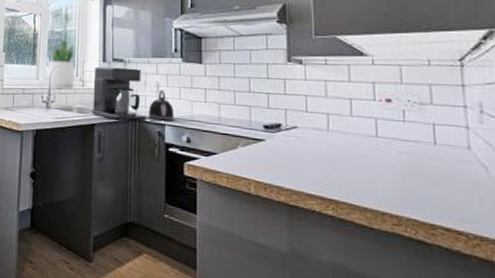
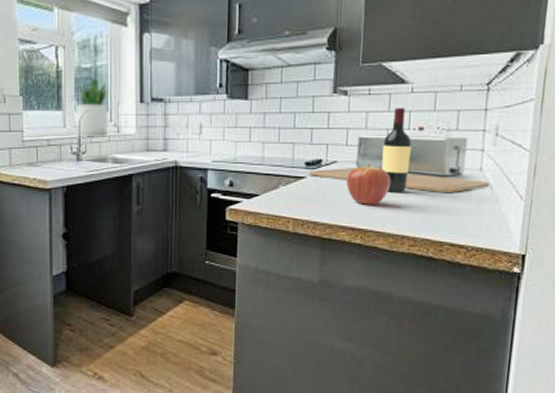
coffee maker: present [91,67,146,122] -> none [129,108,188,170]
kettle: present [148,90,175,122] -> none [190,131,218,165]
chopping board: none [268,133,484,171] -> present [309,168,490,194]
fruit: none [310,130,361,175] -> present [346,162,391,205]
toaster: none [317,102,449,154] -> present [355,135,468,178]
wine bottle: none [347,79,381,165] -> present [382,108,412,192]

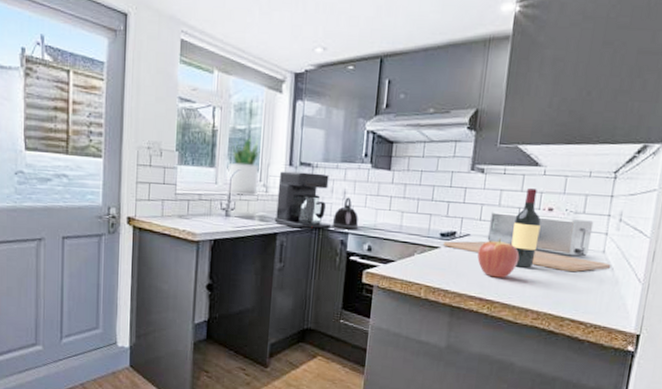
coffee maker: none [129,108,188,170] -> present [274,171,331,231]
kettle: none [190,131,218,165] -> present [332,197,359,230]

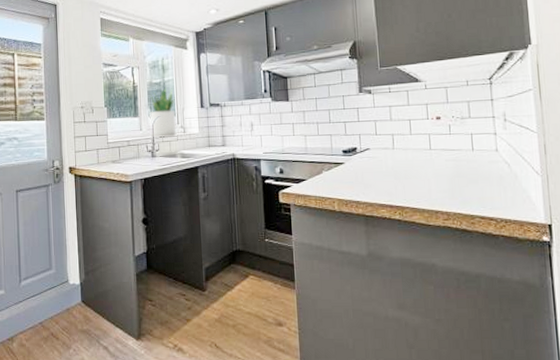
coffee maker: present [274,171,331,231] -> none [193,111,244,162]
kettle: present [332,197,359,230] -> none [245,128,269,157]
chopping board: present [443,241,611,272] -> none [347,154,507,172]
fruit: present [477,237,520,278] -> none [380,148,419,185]
toaster: present [487,211,594,258] -> none [384,123,483,159]
wine bottle: present [511,188,542,268] -> none [407,102,434,173]

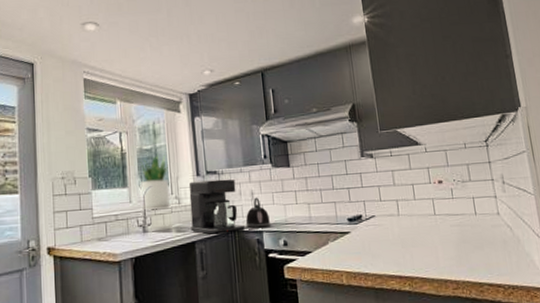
coffee maker: none [193,111,244,162] -> present [188,179,245,235]
kettle: none [245,128,269,157] -> present [245,197,271,229]

